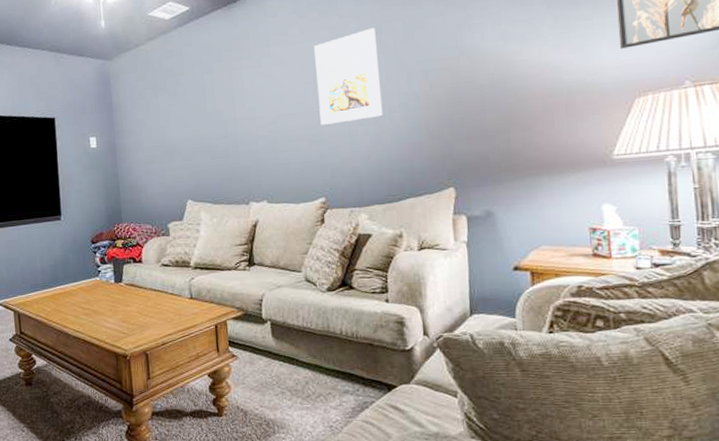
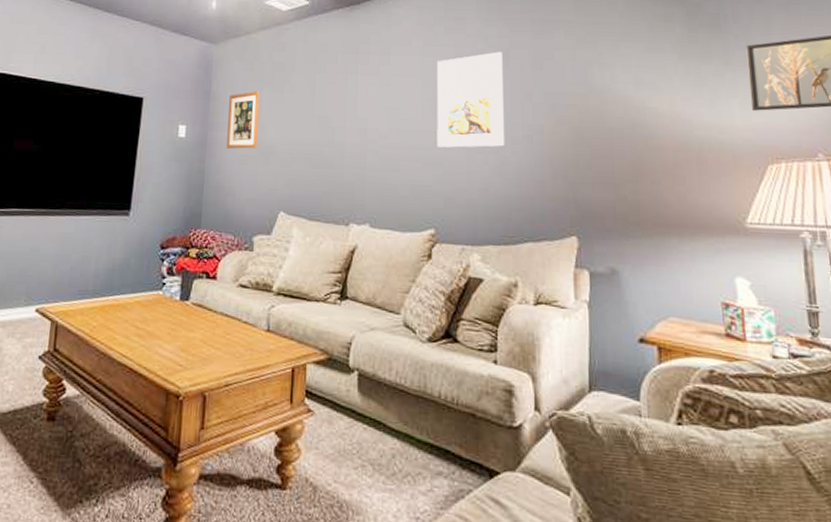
wall art: none [129,97,160,152] -> present [226,91,260,149]

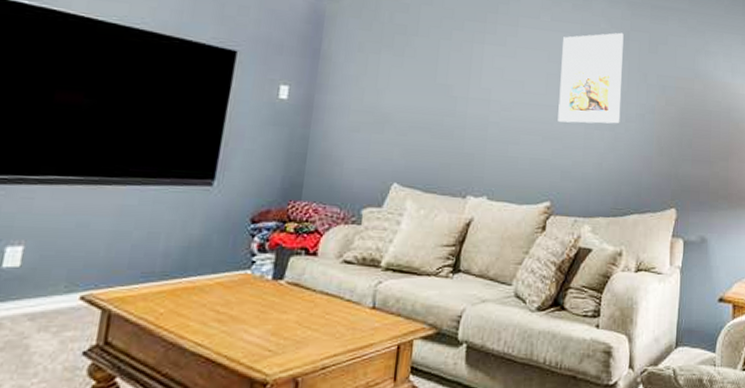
wall art: present [226,91,260,149] -> none [336,53,378,115]

